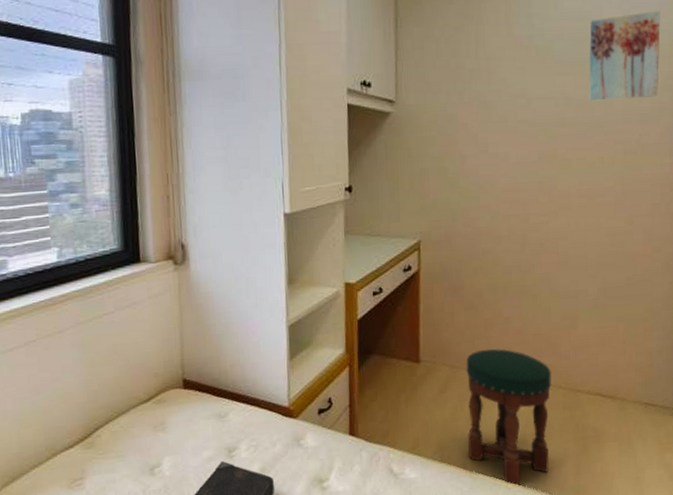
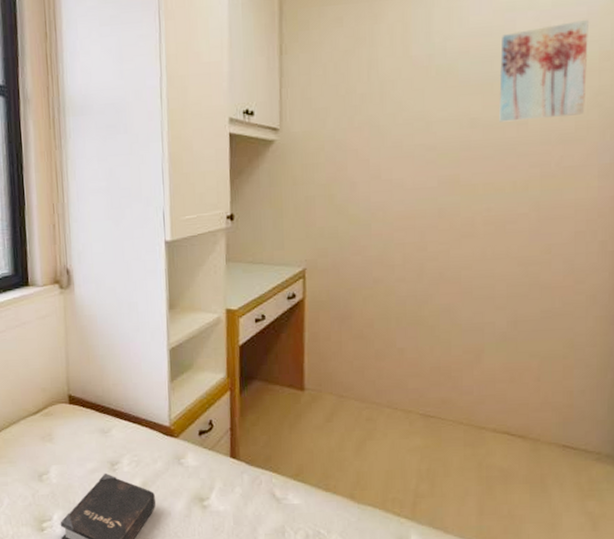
stool: present [466,348,551,486] -> none [354,380,451,521]

